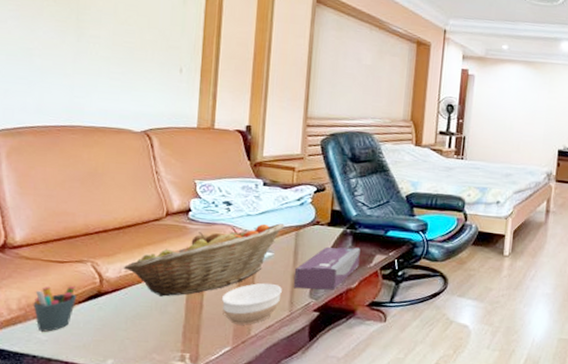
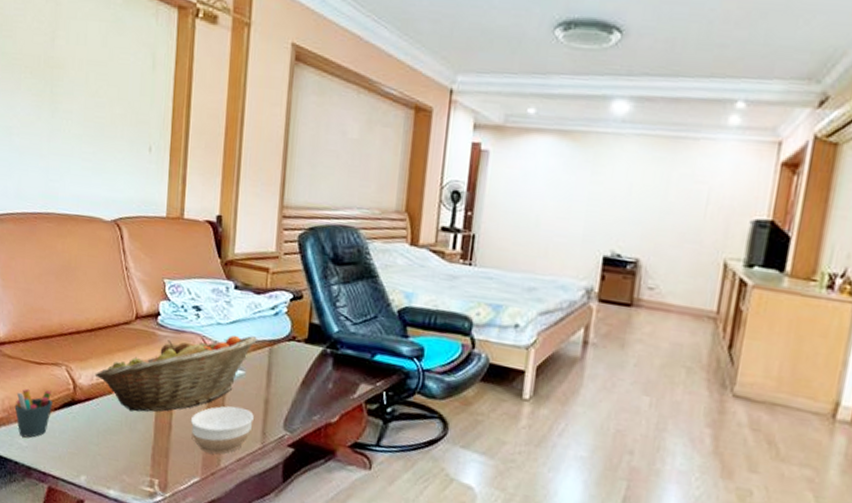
tissue box: present [293,246,360,290] -> none [266,368,342,424]

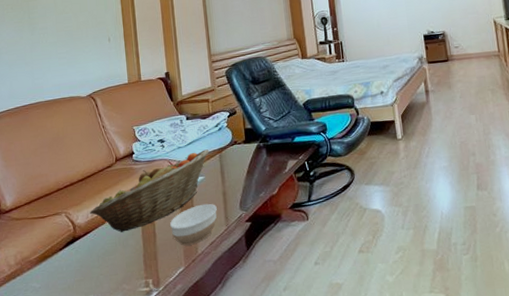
pen holder: present [14,388,53,438] -> none [26,236,58,281]

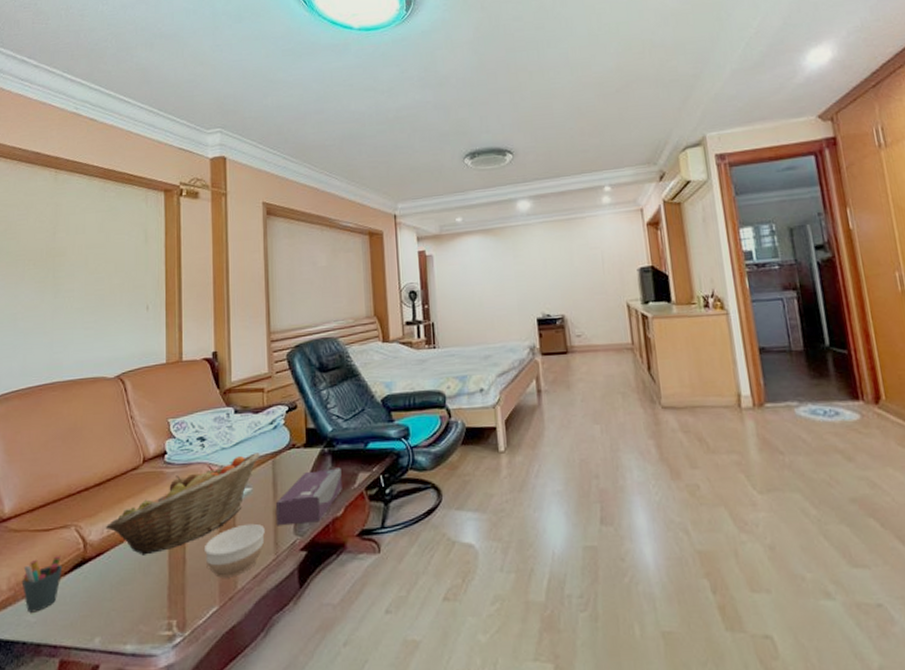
pen holder: none [26,236,58,281] -> present [21,556,63,613]
tissue box: none [224,157,276,205] -> present [275,467,342,526]

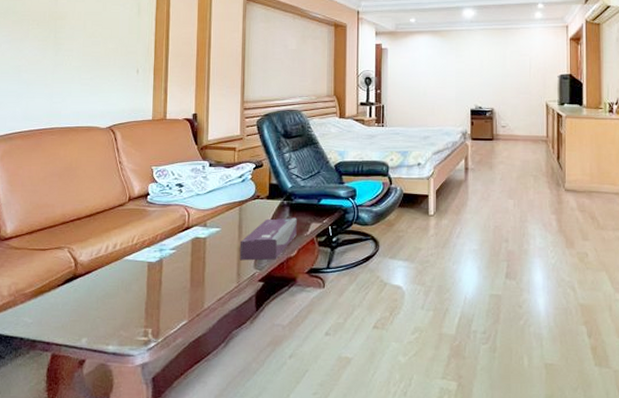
pen holder: present [21,556,63,613] -> none [20,271,57,315]
fruit basket: present [105,452,260,555] -> none [94,200,229,276]
bowl: present [203,523,265,578] -> none [177,257,230,298]

